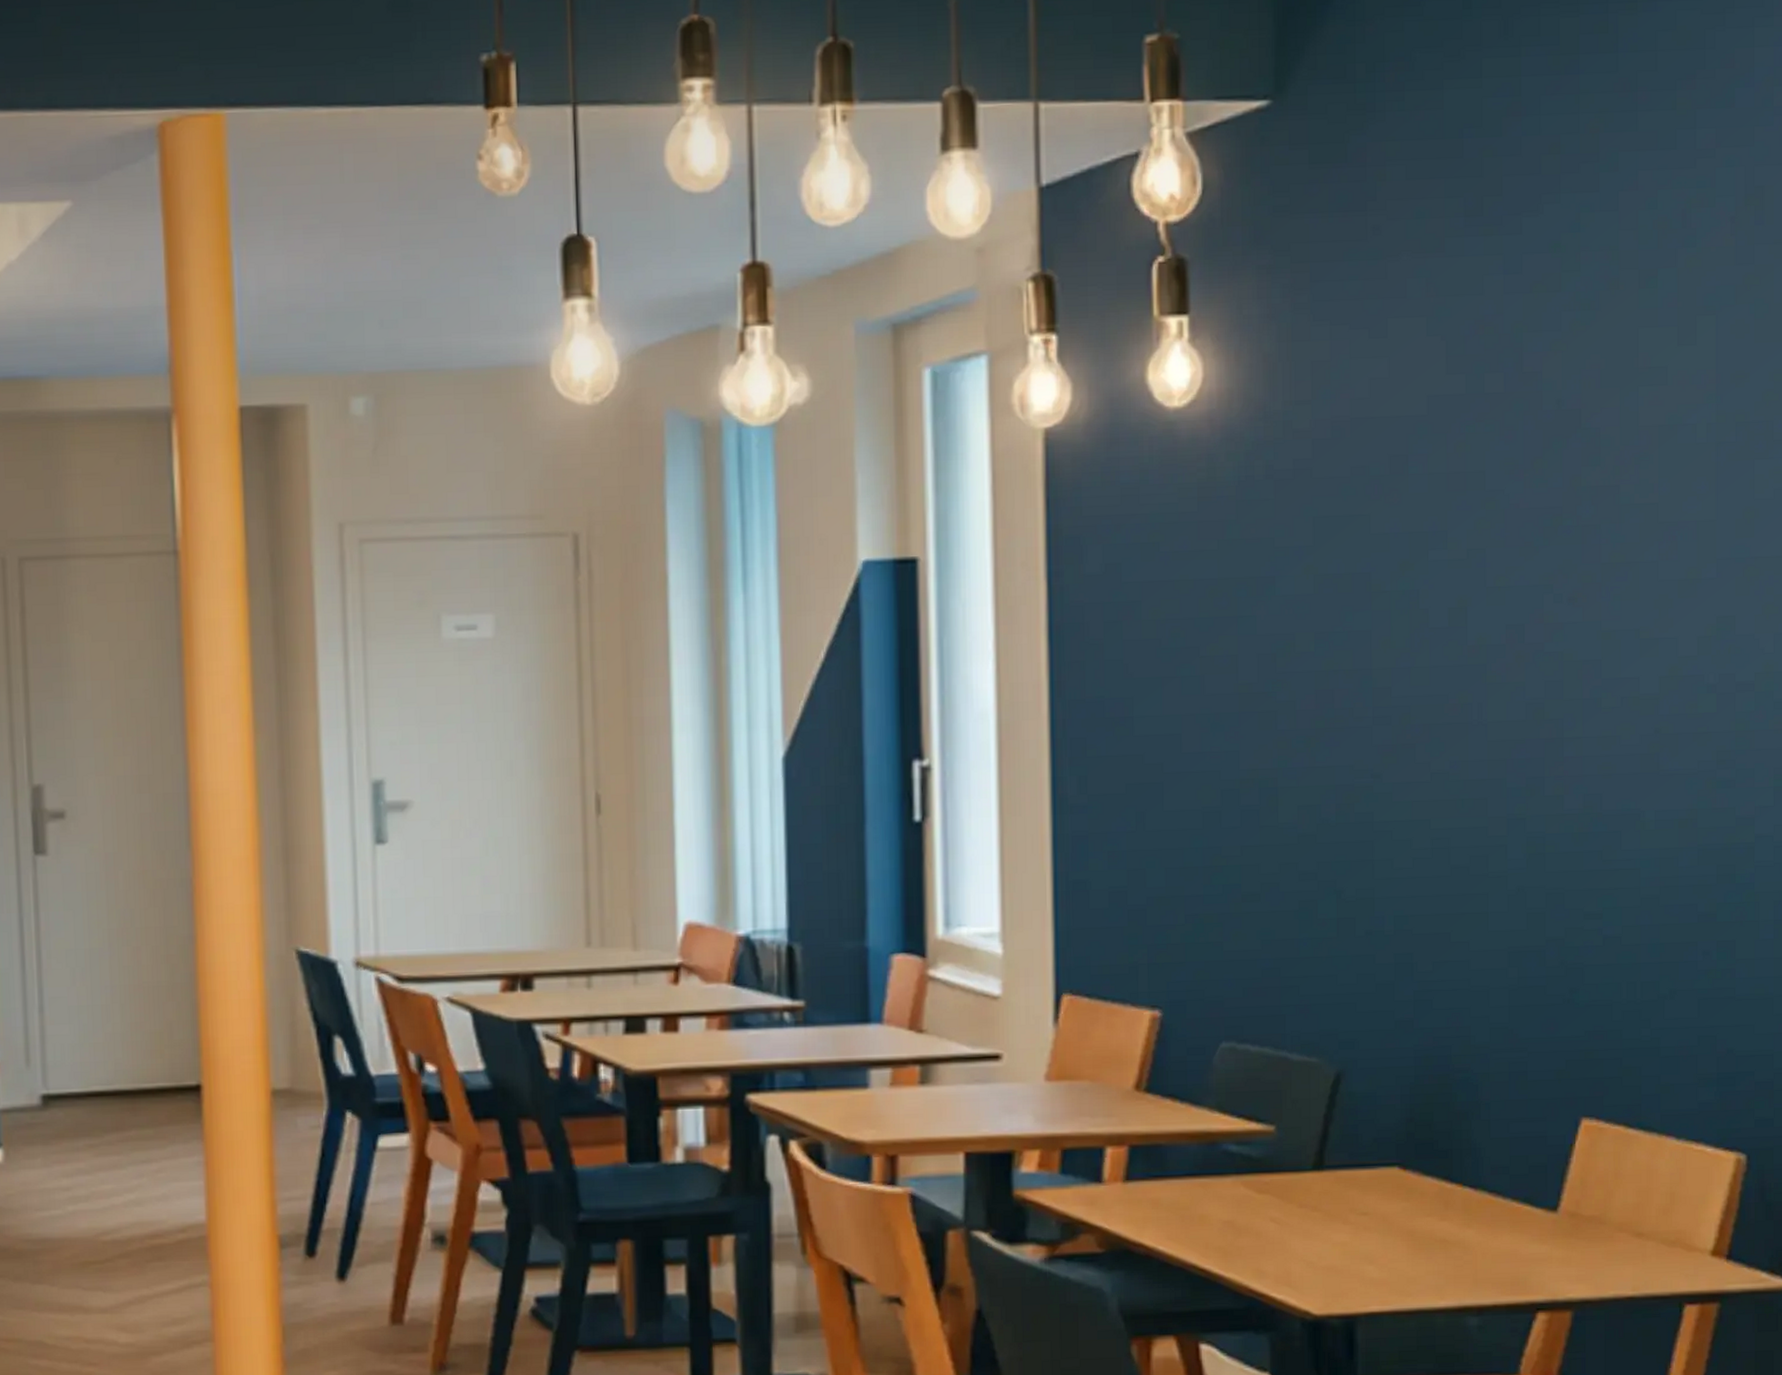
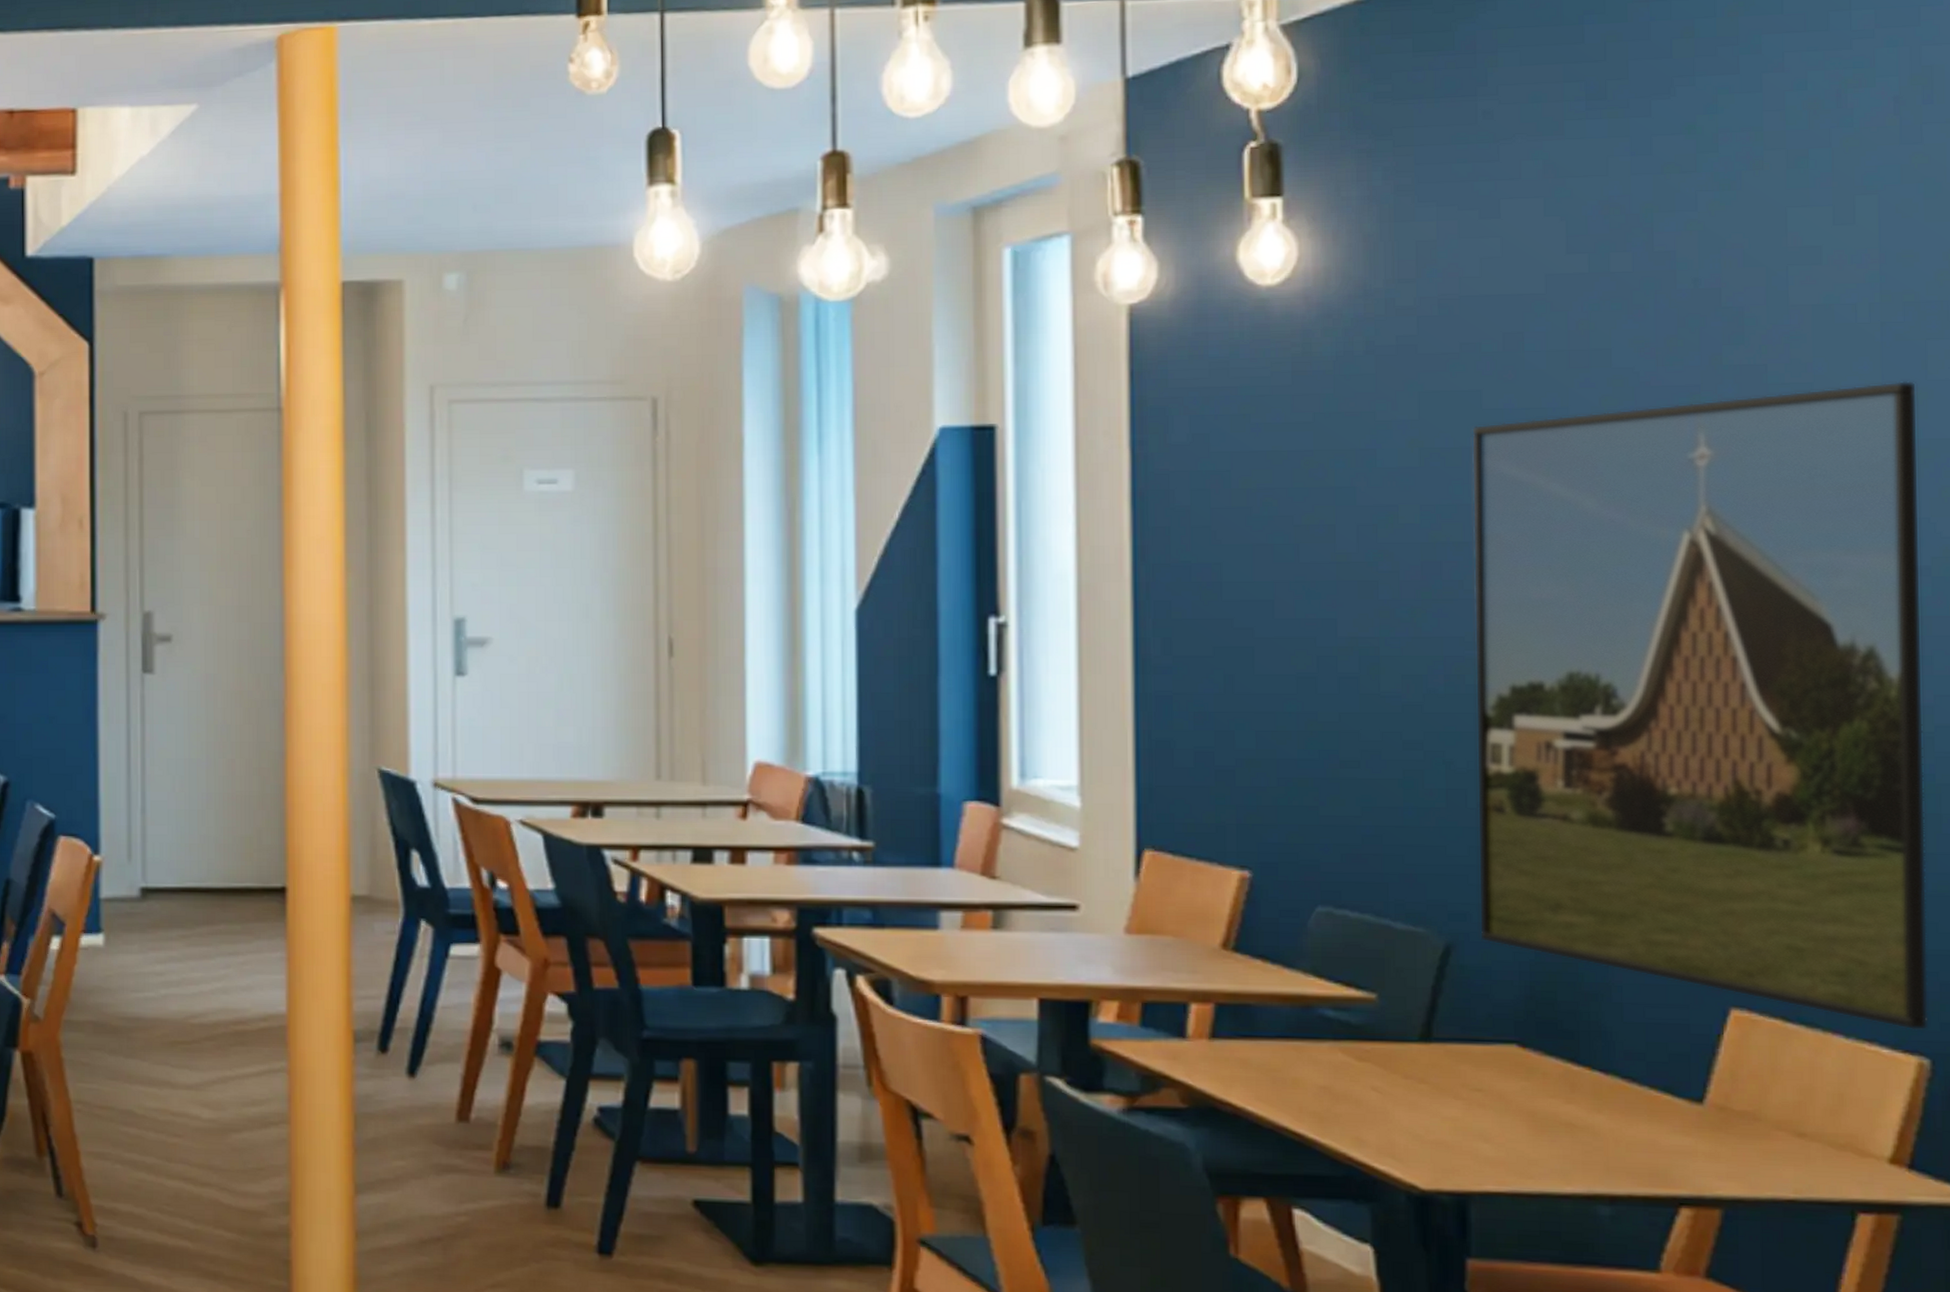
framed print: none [1360,500,1746,1128] -> present [1471,381,1929,1031]

